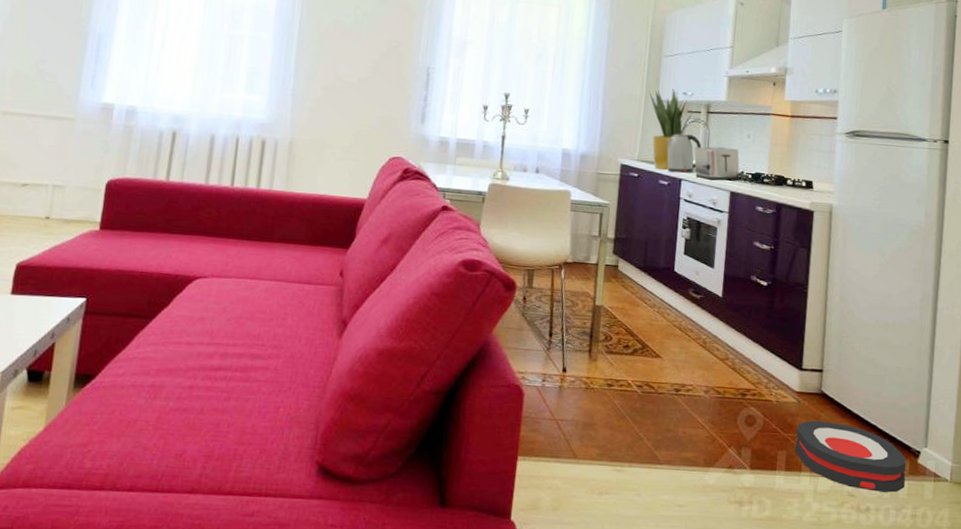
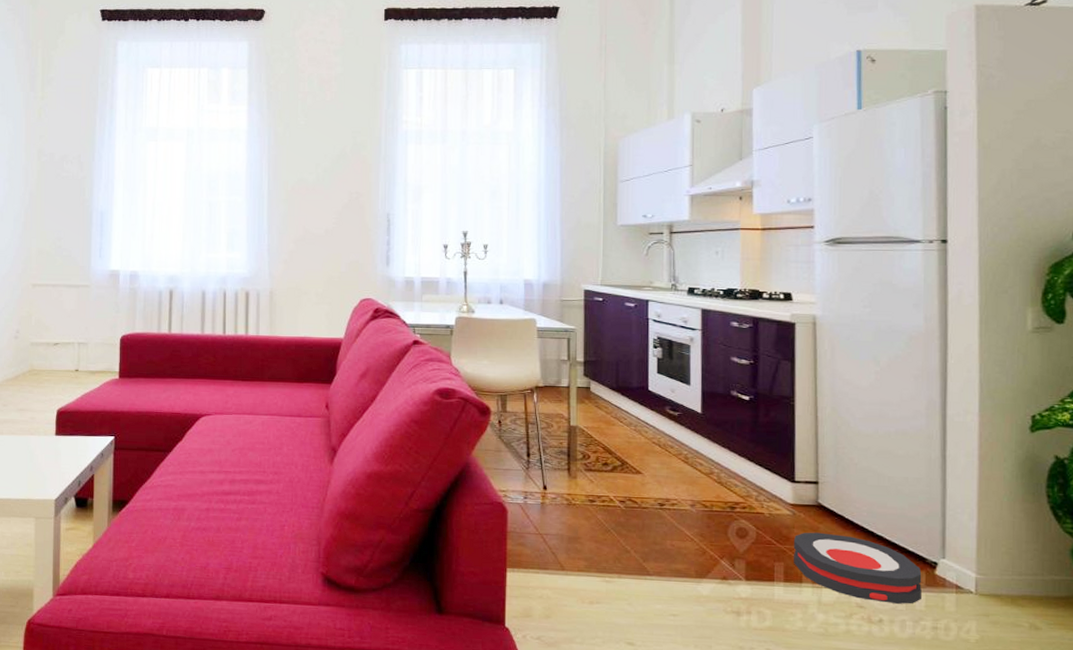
planter: present [649,89,694,171] -> none [607,213,656,293]
kettle: present [667,132,702,174] -> none [630,255,667,295]
toaster: present [694,146,740,181] -> none [659,265,711,300]

